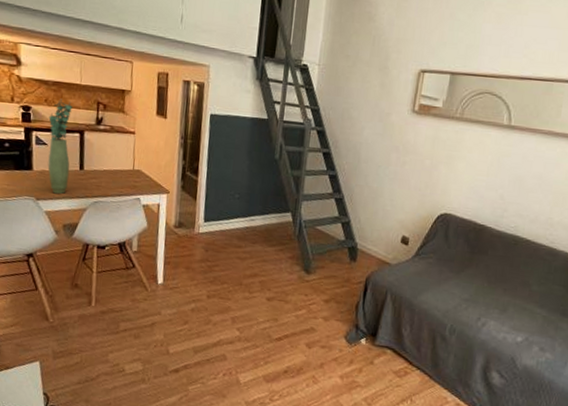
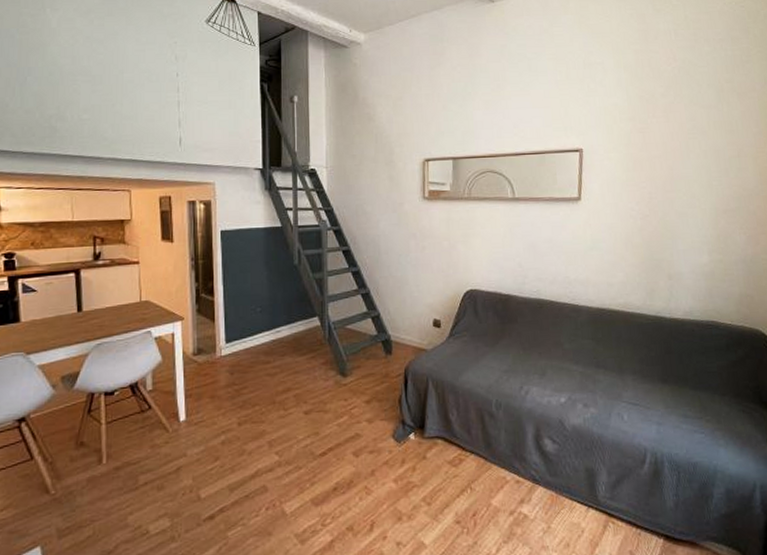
vase: present [47,98,72,195] -> none [37,239,66,344]

